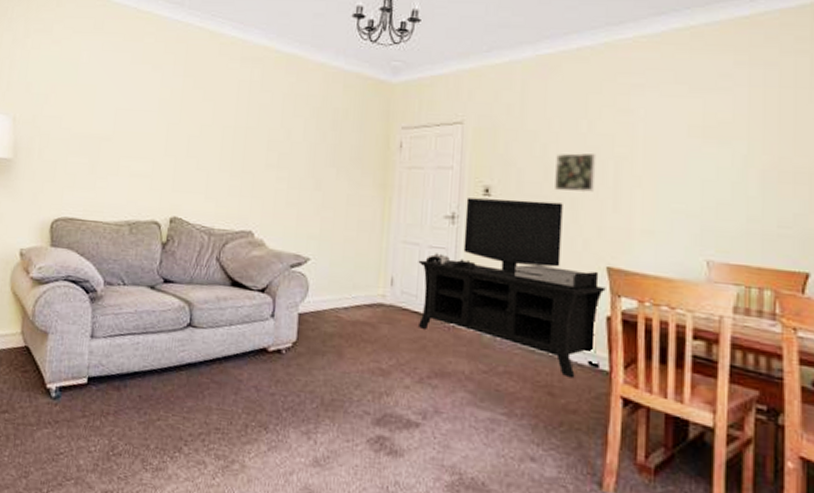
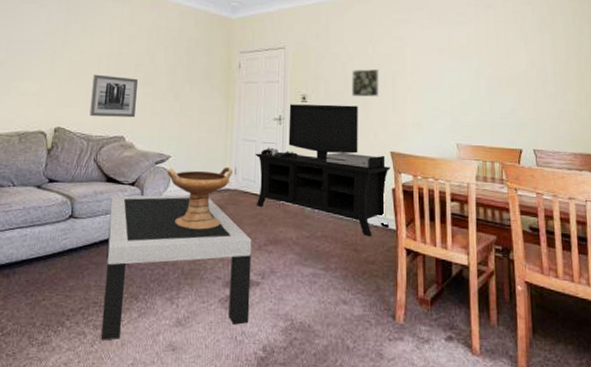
wall art: none [211,153,270,209] -> present [89,74,138,118]
coffee table: none [223,303,411,474] -> present [100,194,252,340]
decorative bowl: none [305,273,388,353] -> present [167,166,232,230]

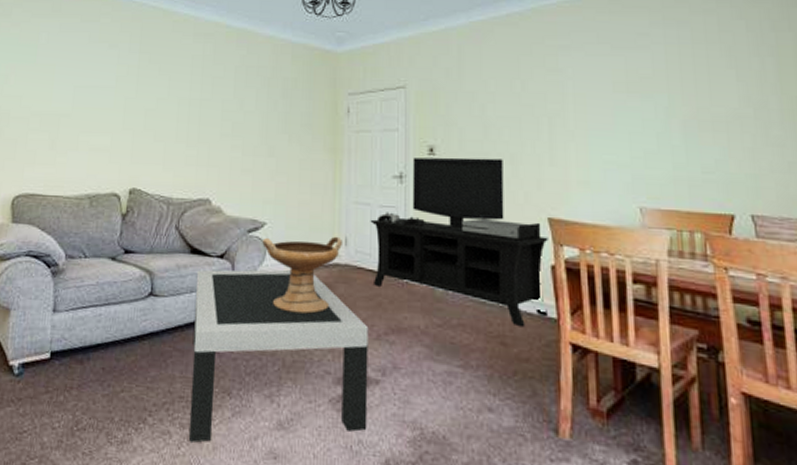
wall art: present [89,74,138,118] -> none [169,124,224,176]
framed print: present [352,69,380,98] -> none [494,111,532,148]

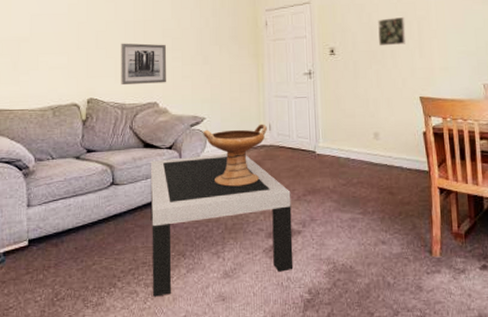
wall art: none [169,124,224,176] -> present [121,43,166,84]
media console: present [370,157,549,328] -> none [288,55,423,180]
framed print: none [494,111,532,148] -> present [378,17,406,46]

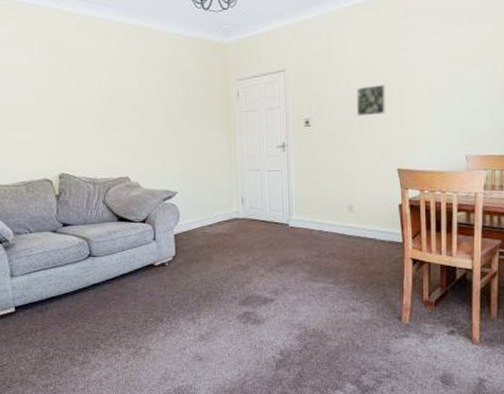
wall art: present [121,43,166,84] -> none [88,116,137,159]
coffee table: present [150,154,294,297] -> none [125,227,266,357]
decorative bowl: present [203,124,267,187] -> none [175,197,240,258]

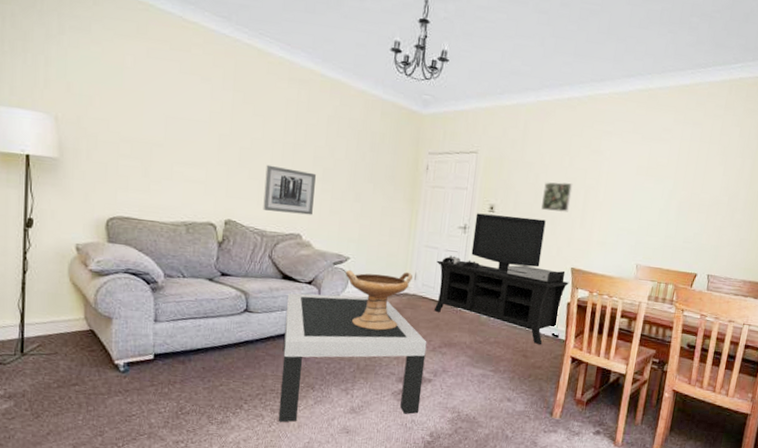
wall art: none [88,116,137,159] -> present [263,164,316,215]
coffee table: none [125,227,266,357] -> present [278,293,427,422]
decorative bowl: none [175,197,240,258] -> present [345,269,412,331]
media console: none [261,125,397,251] -> present [433,213,569,345]

